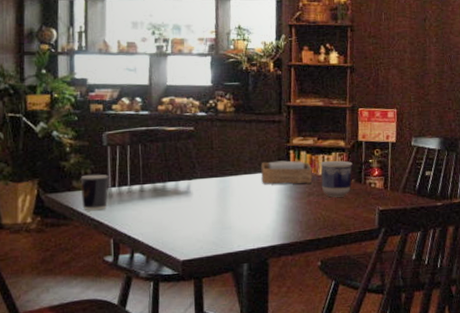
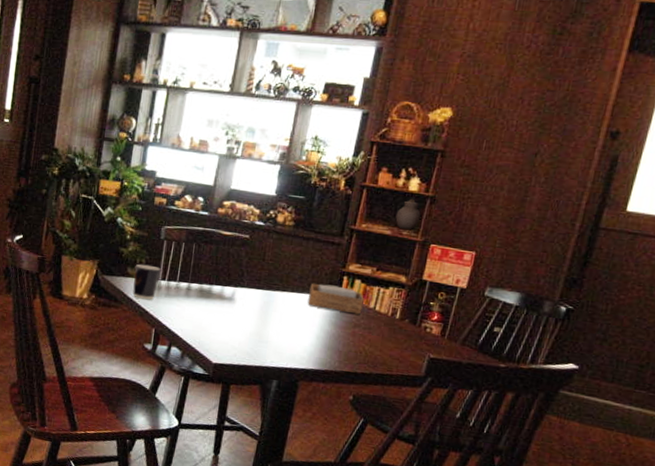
cup: present [321,160,352,198] -> none [370,294,410,336]
jar: none [324,70,346,99] -> present [395,198,422,231]

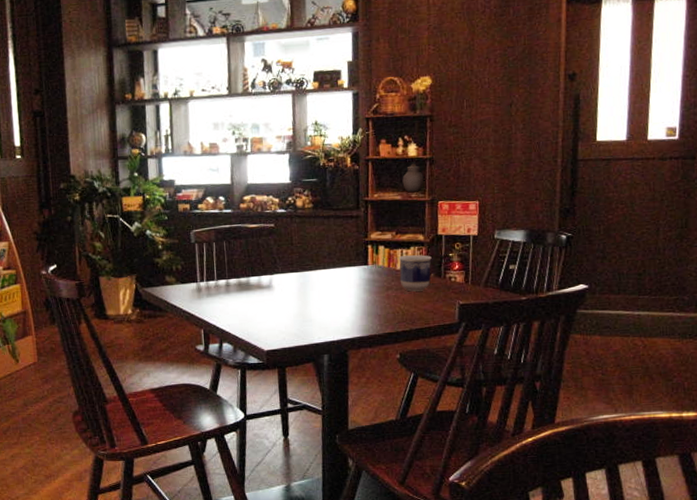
mug: present [132,264,161,300] -> none [172,269,199,304]
napkin holder: present [308,283,364,315] -> none [339,255,391,279]
cup: none [370,294,410,336] -> present [399,255,432,292]

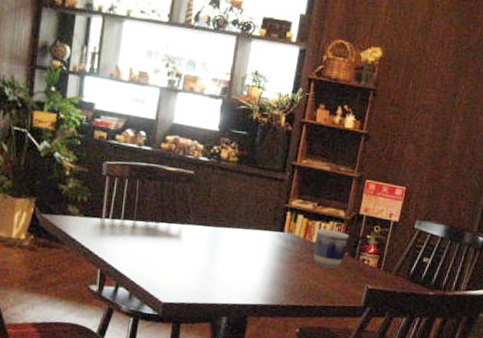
jar: present [402,163,425,193] -> none [333,135,357,167]

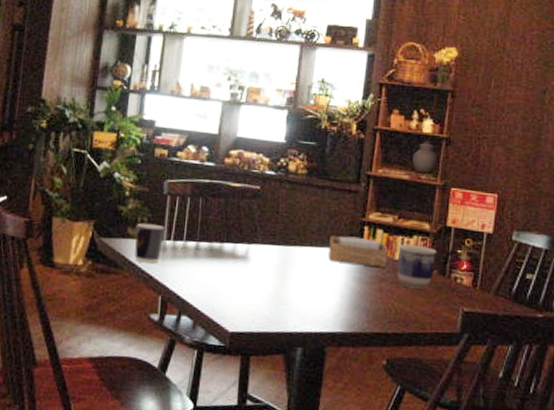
mug: none [75,201,104,239] -> present [134,223,165,263]
napkin holder: none [254,219,307,249] -> present [328,235,388,268]
jar: none [333,135,357,167] -> present [412,140,439,174]

